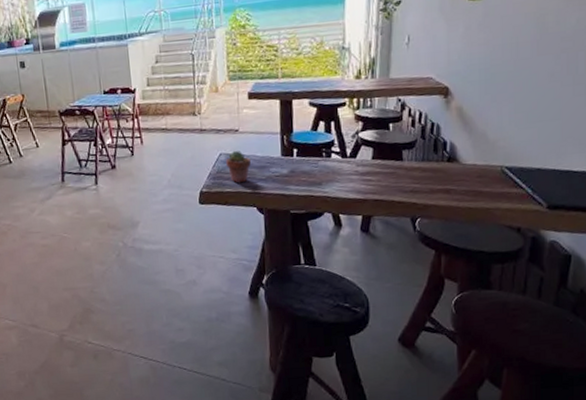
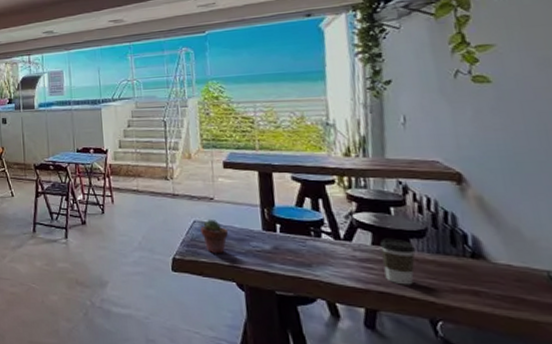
coffee cup: none [378,151,406,192] -> present [379,238,415,285]

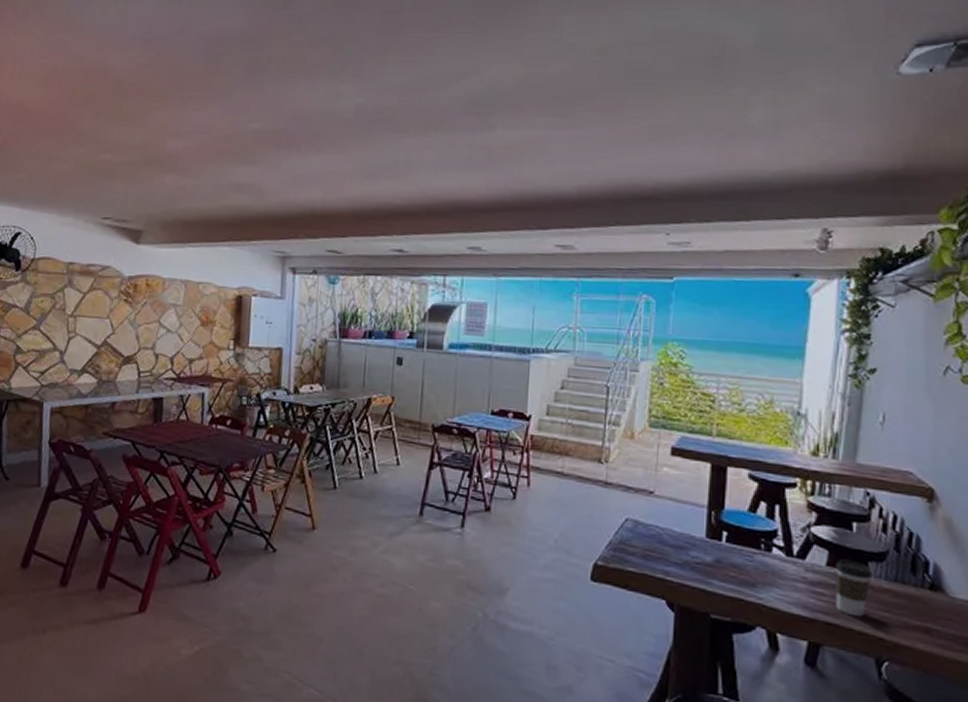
potted succulent: present [200,219,229,254] -> none [633,517,666,564]

